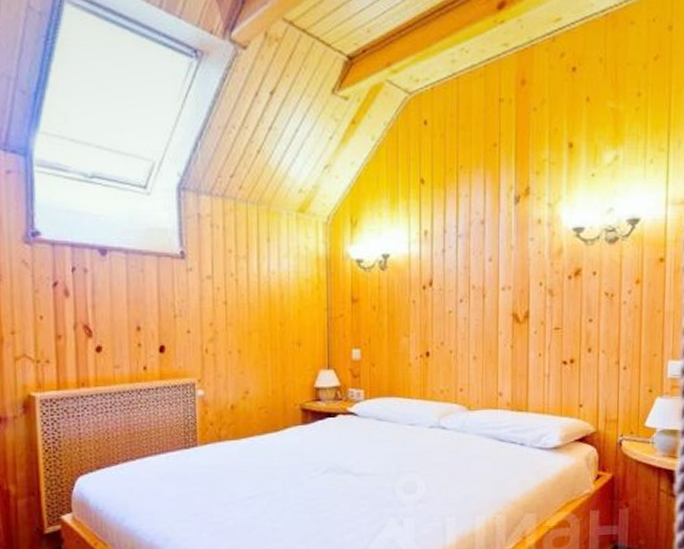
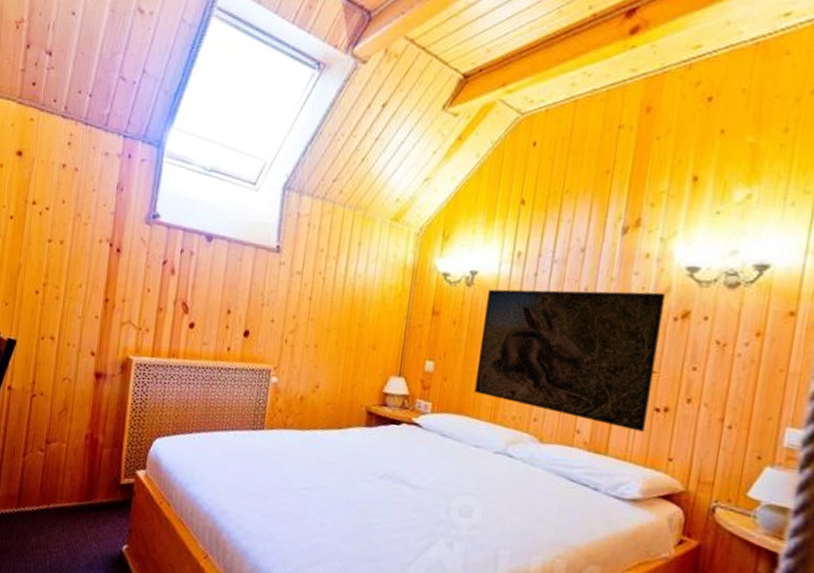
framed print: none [401,255,558,385] -> present [474,289,665,432]

